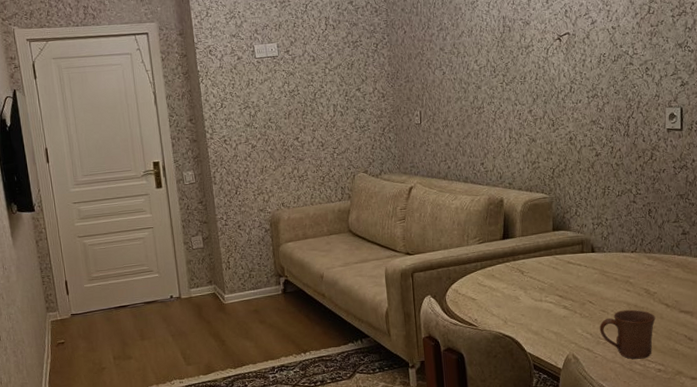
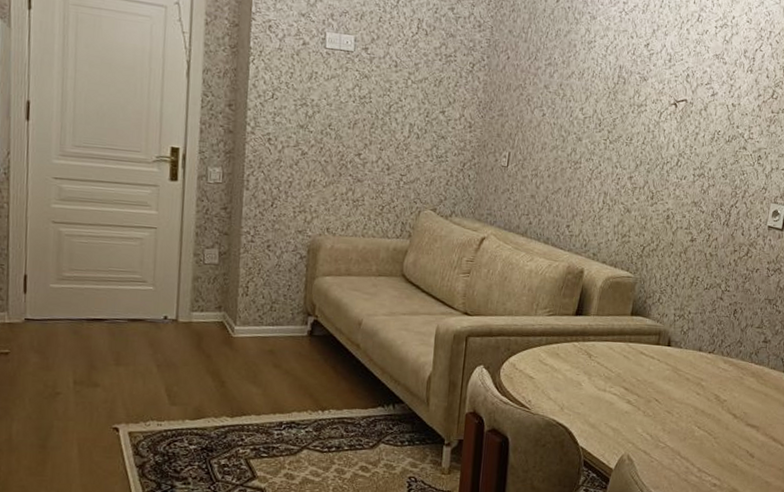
mug: present [600,309,656,359] -> none [661,414,721,470]

